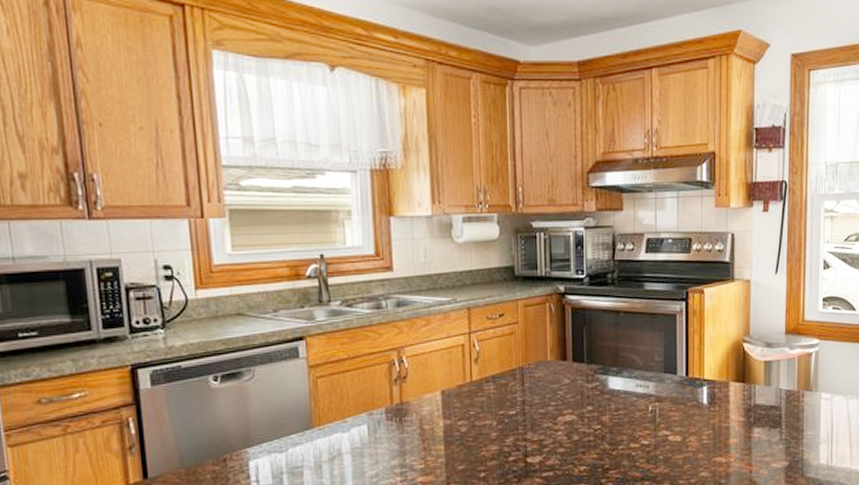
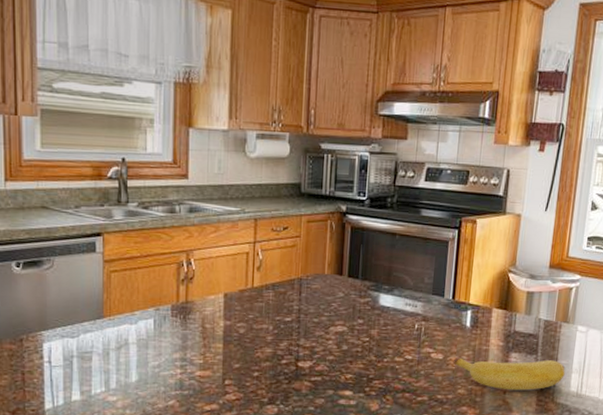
banana: none [692,432,813,469] -> present [453,357,566,391]

